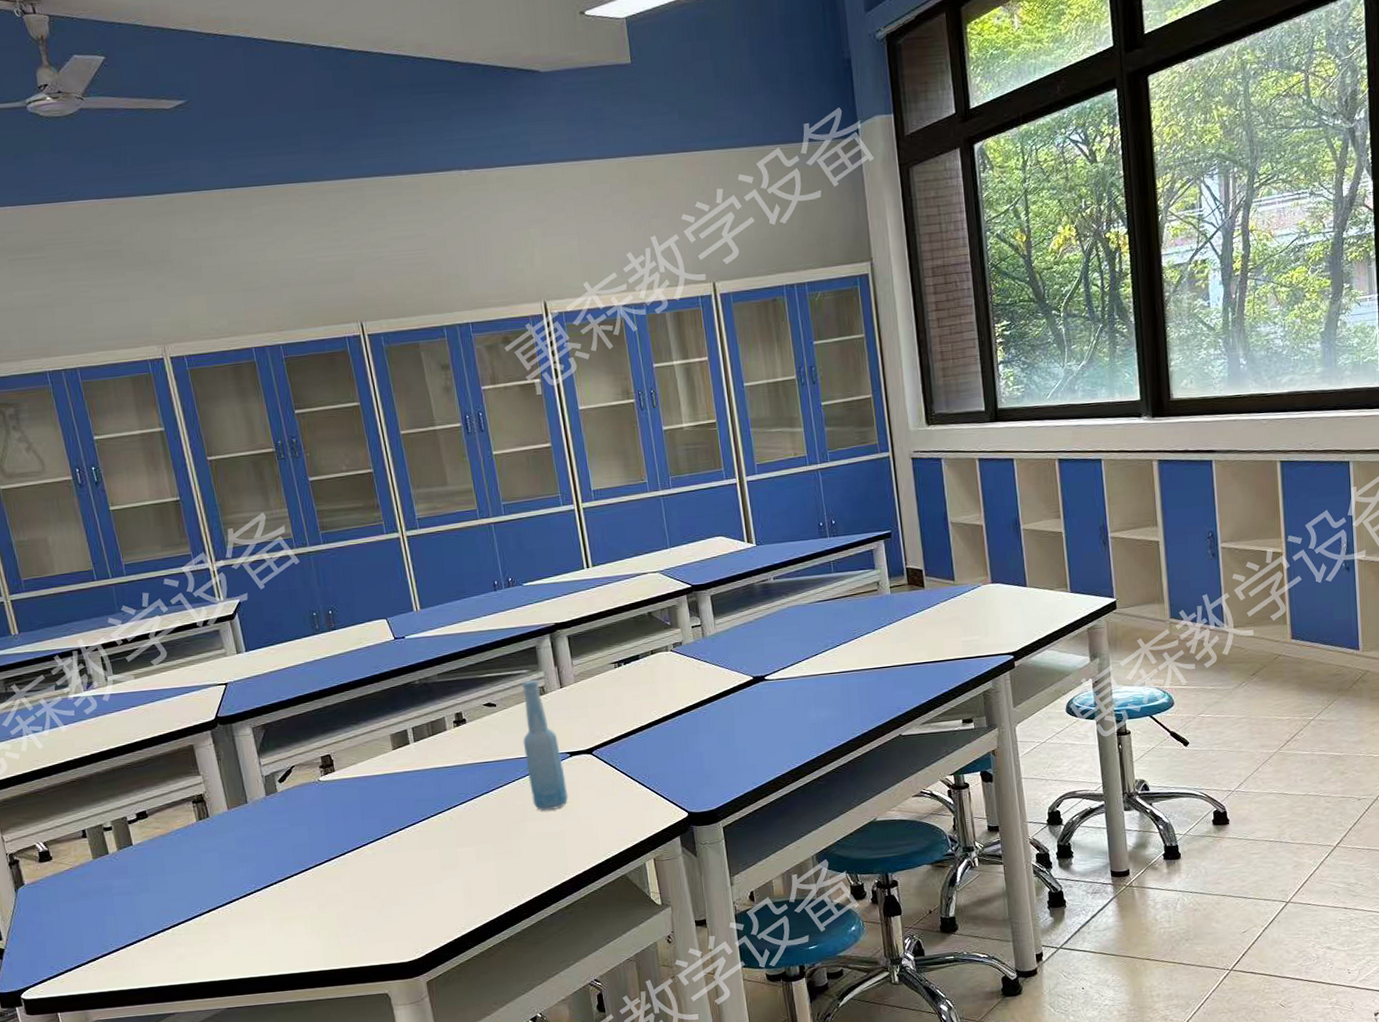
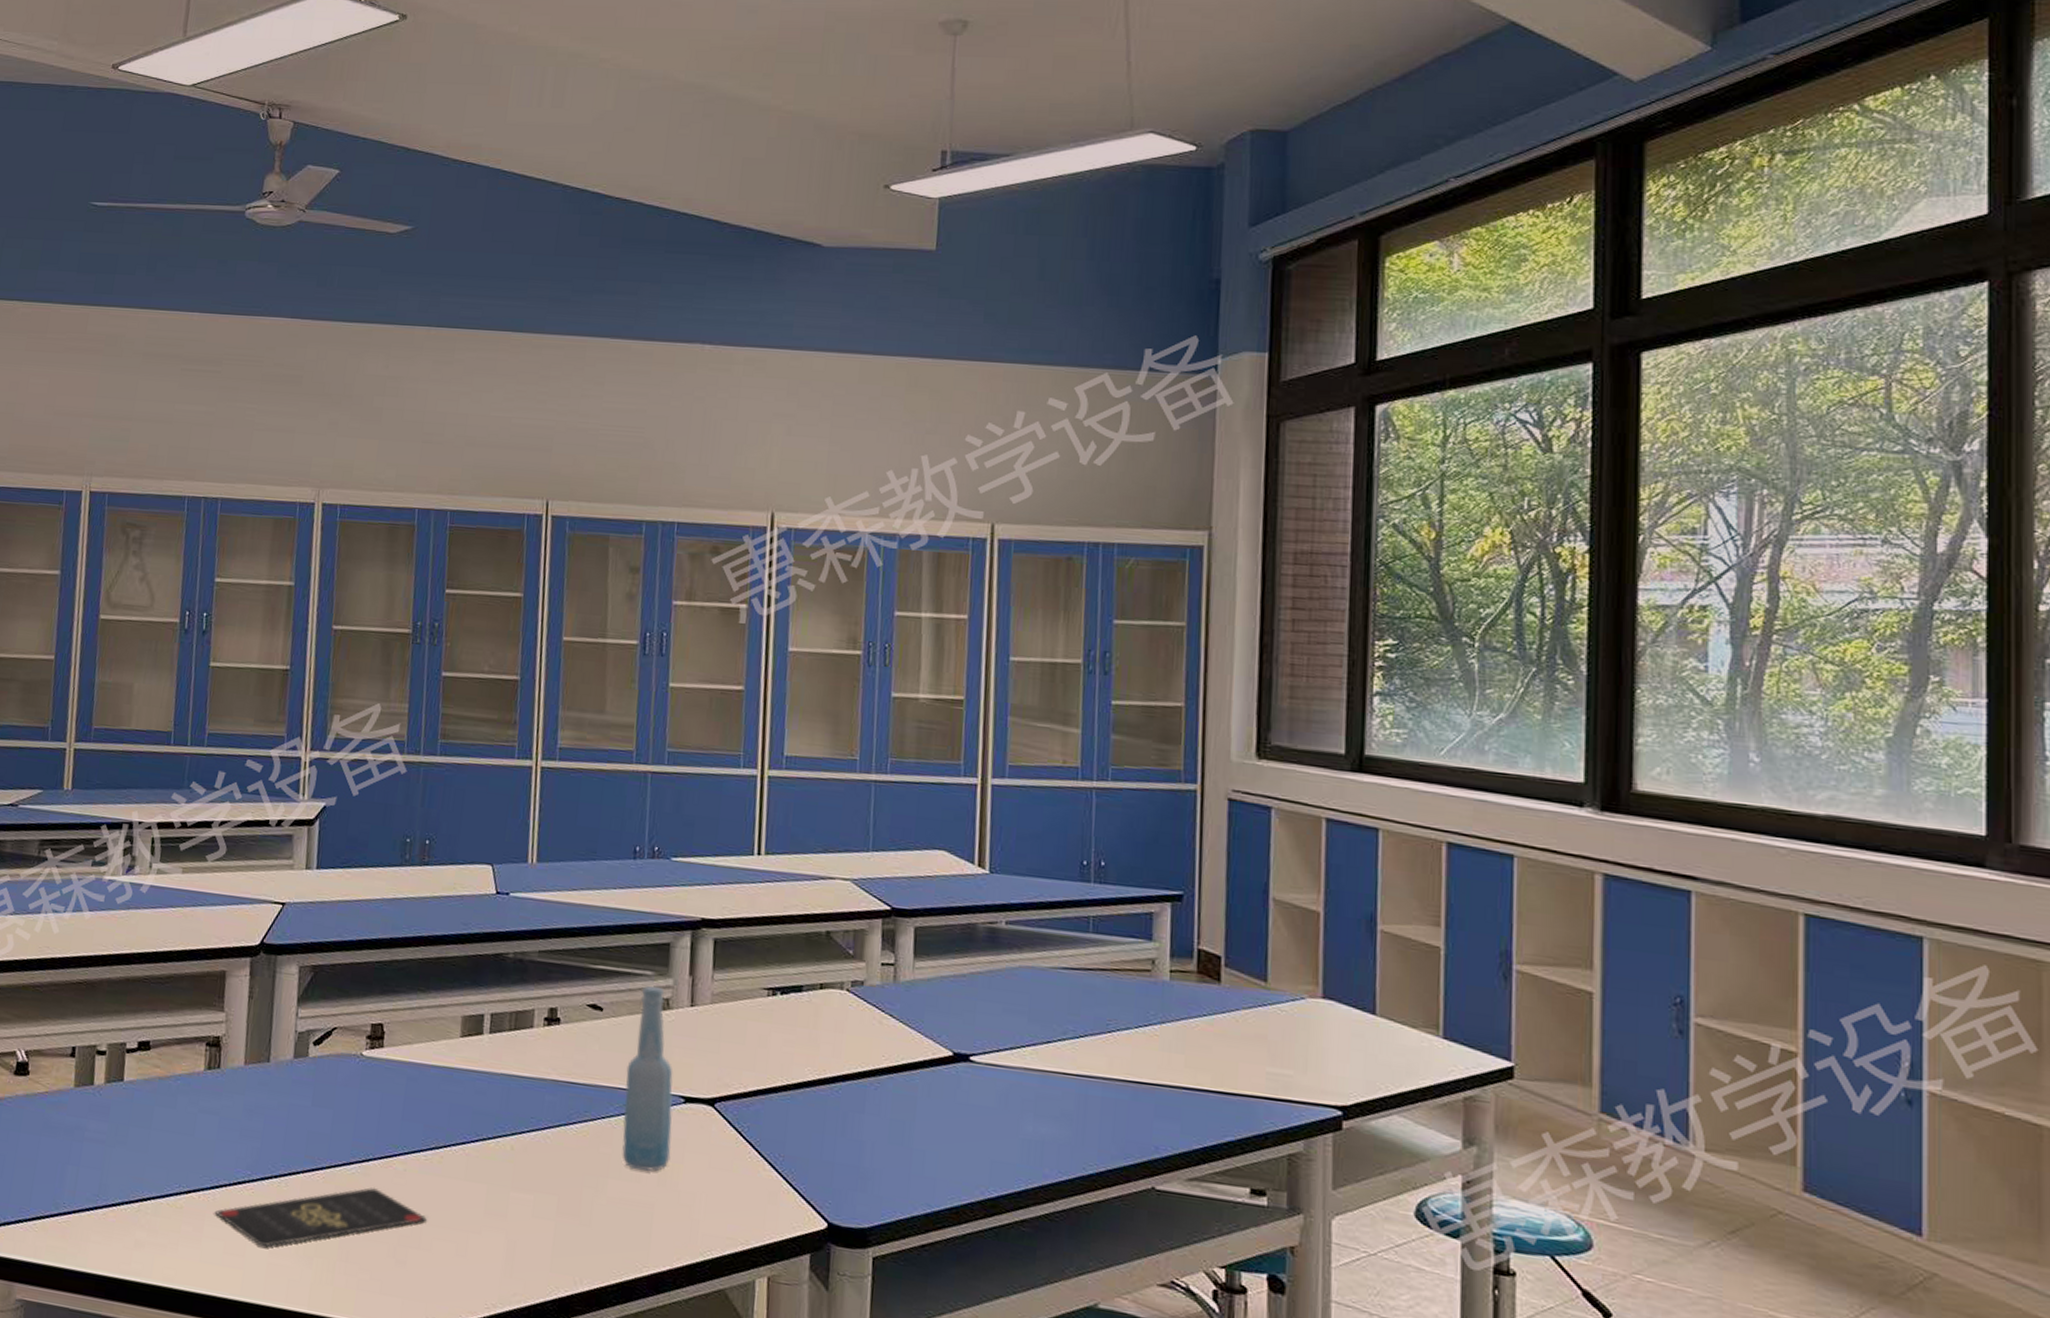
playing card: none [234,871,399,934] -> present [214,1187,427,1247]

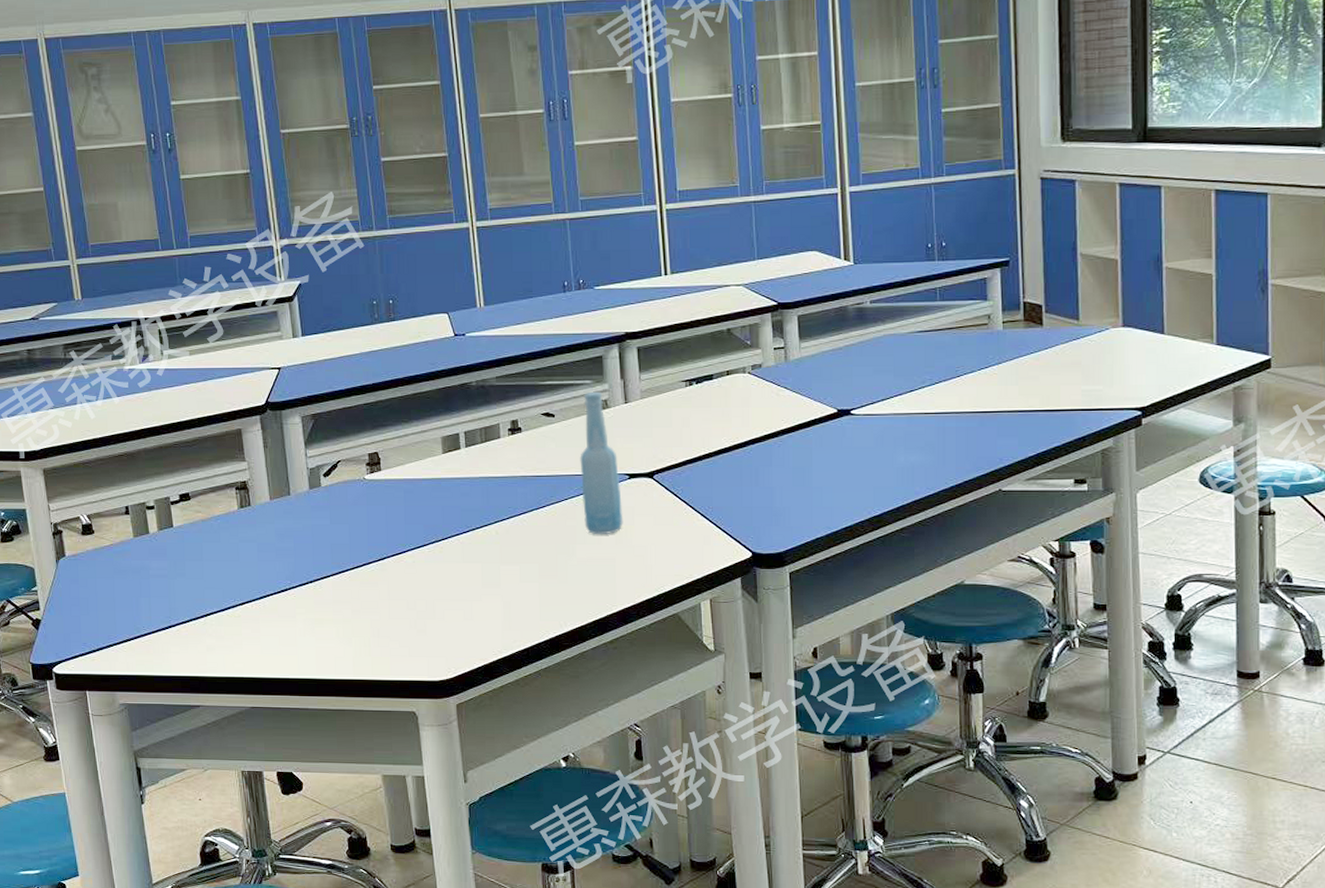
playing card: present [214,1187,427,1247] -> none [266,578,437,636]

